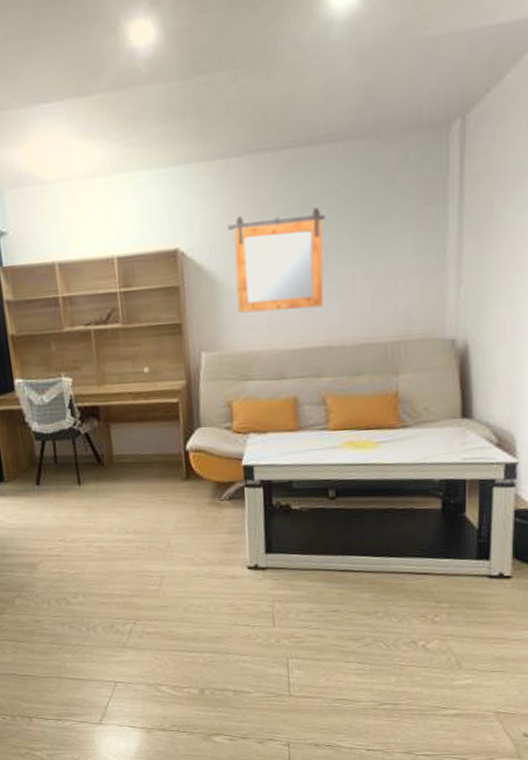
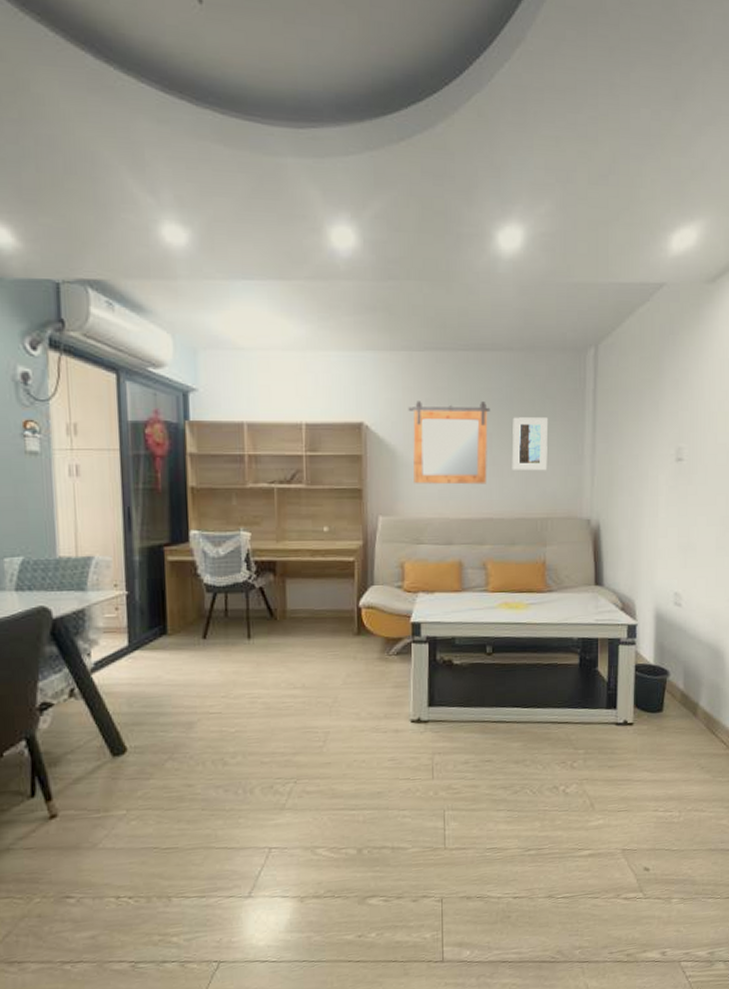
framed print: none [353,218,400,287] -> present [512,417,549,470]

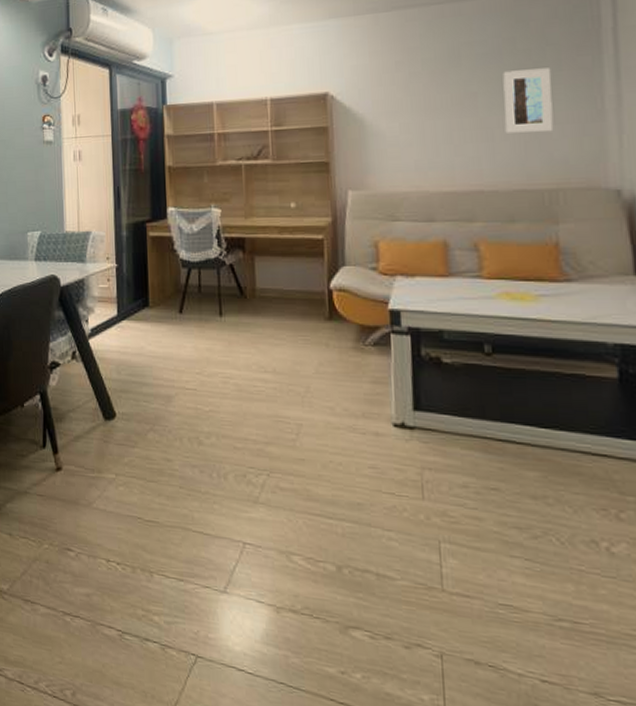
mirror: present [408,401,491,485] -> none [376,57,474,155]

